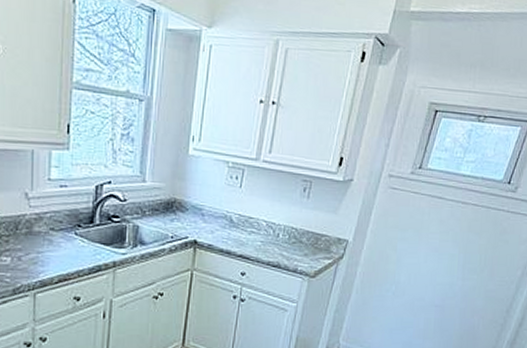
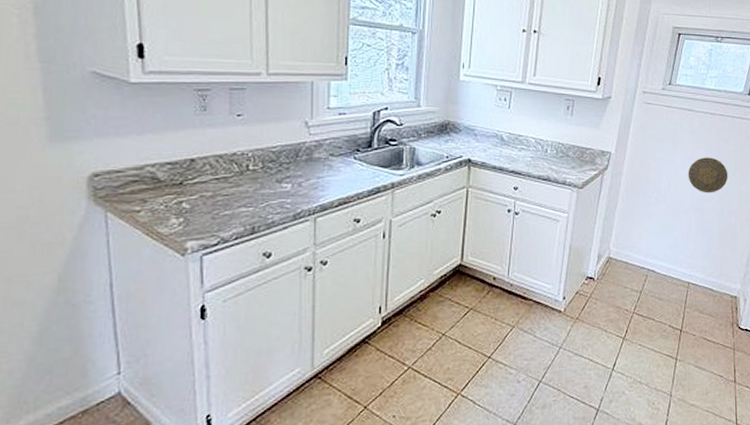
decorative plate: none [430,250,476,290] -> present [688,157,728,194]

